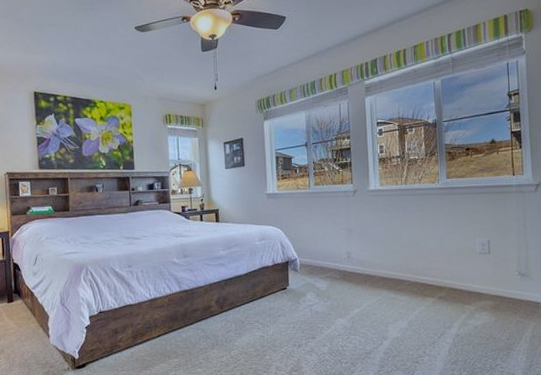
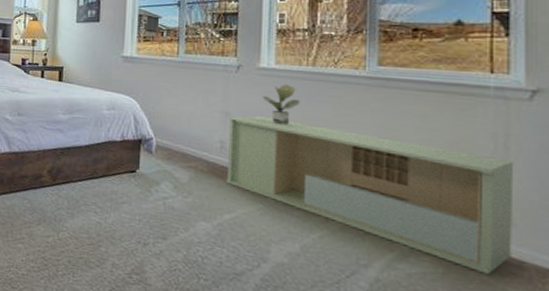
storage bench: none [351,228,532,316] -> present [226,116,514,275]
potted plant: none [373,201,399,232] -> present [262,85,301,125]

